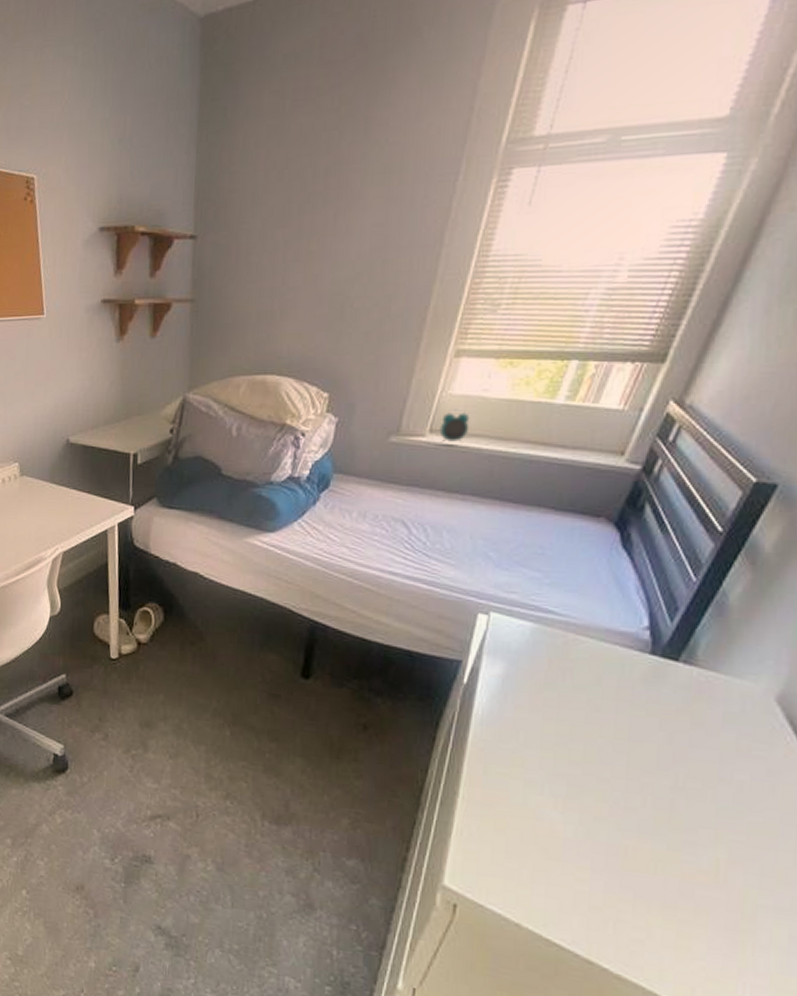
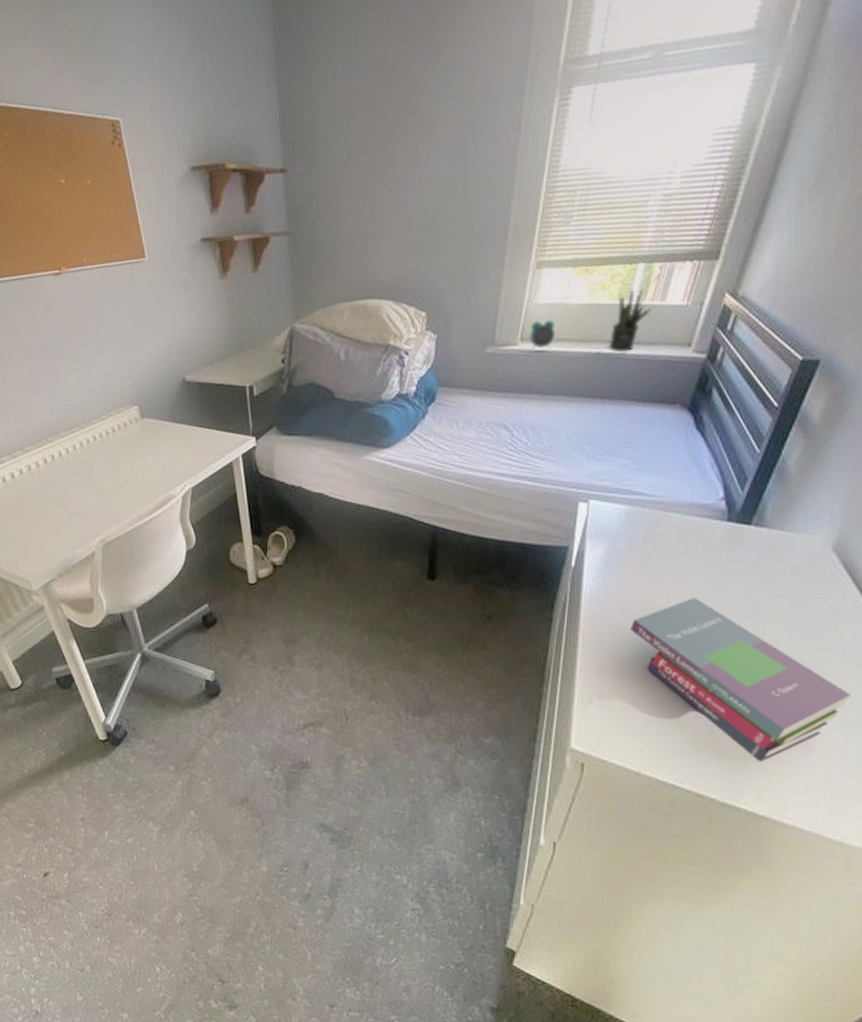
books: none [525,735,786,935] -> present [630,598,851,762]
potted plant: none [527,387,581,456] -> present [607,288,651,353]

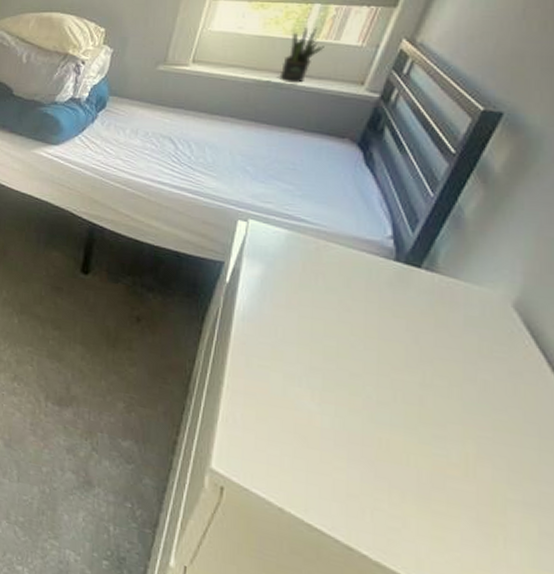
alarm clock: present [529,315,556,350] -> none [201,42,228,72]
books: present [630,598,851,762] -> none [283,333,532,525]

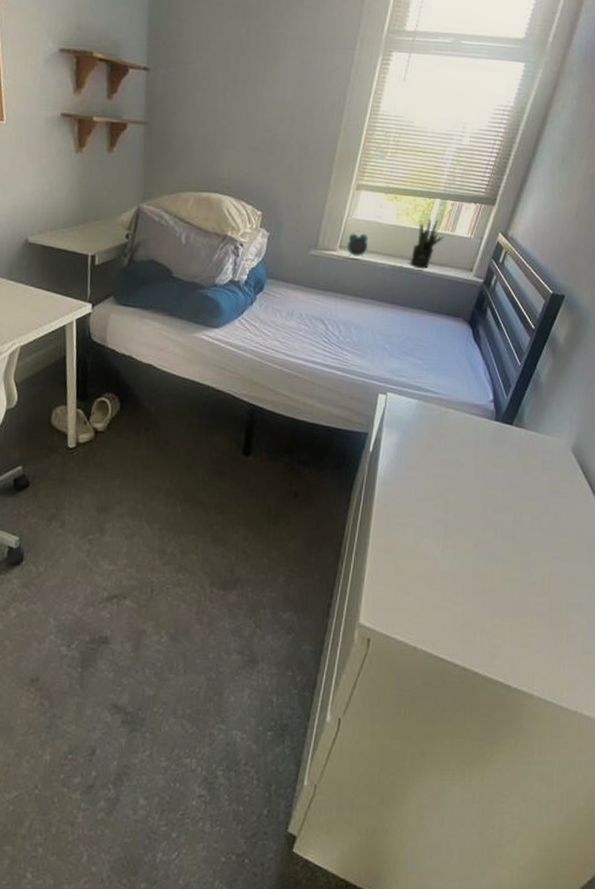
alarm clock: none [201,42,228,72] -> present [347,229,369,258]

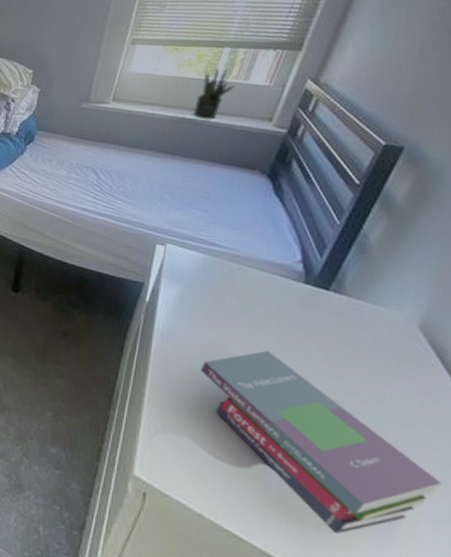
alarm clock: present [347,229,369,258] -> none [120,82,145,110]
books: none [415,486,584,637] -> present [201,351,442,534]

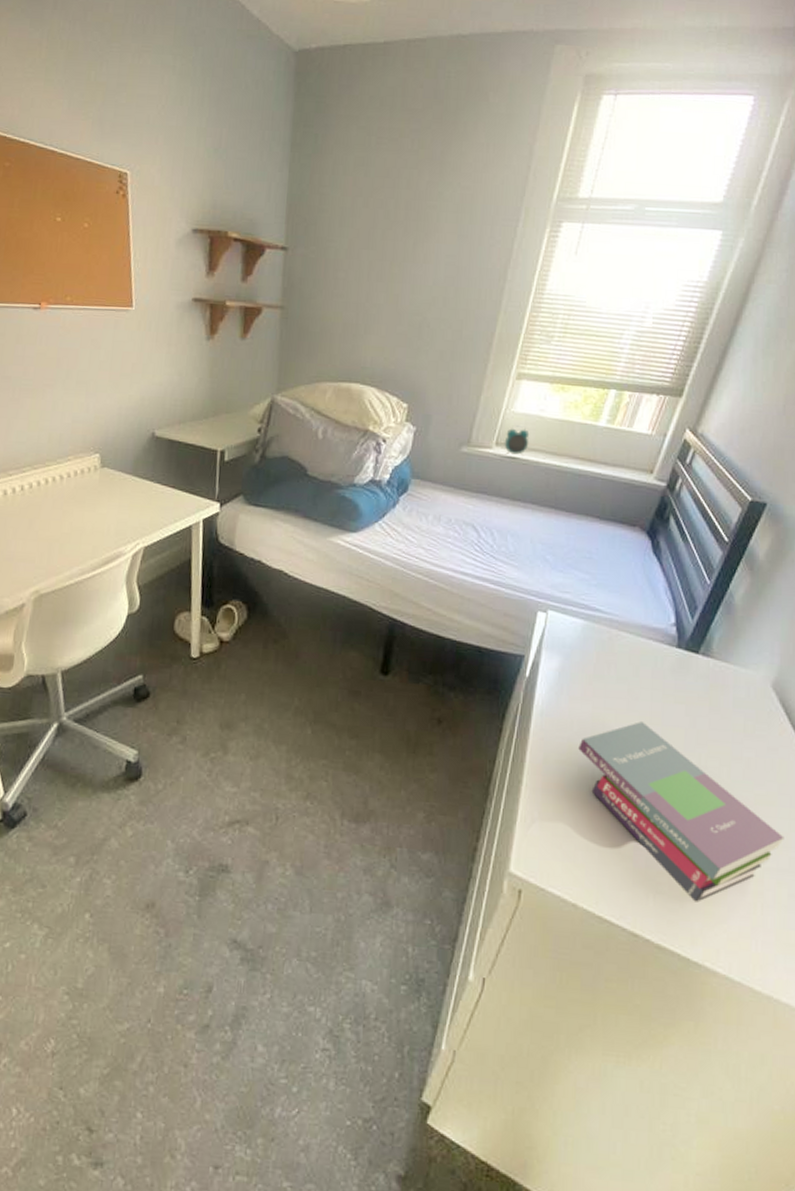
alarm clock: none [120,82,145,110] -> present [504,424,530,456]
potted plant: present [192,68,234,120] -> none [576,412,619,471]

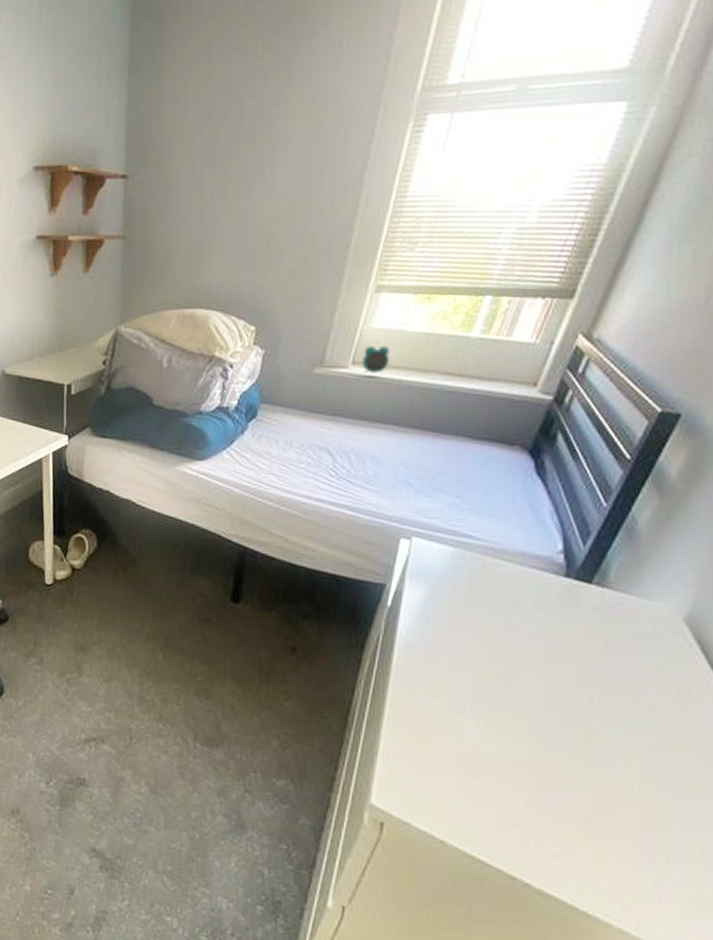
books: present [578,722,784,902] -> none [447,655,698,850]

